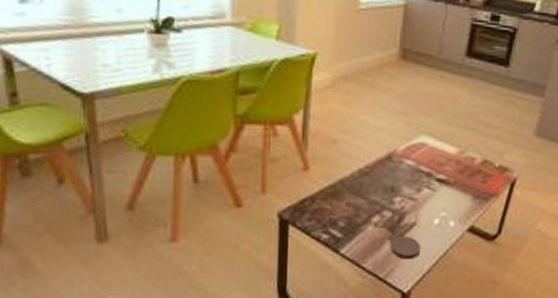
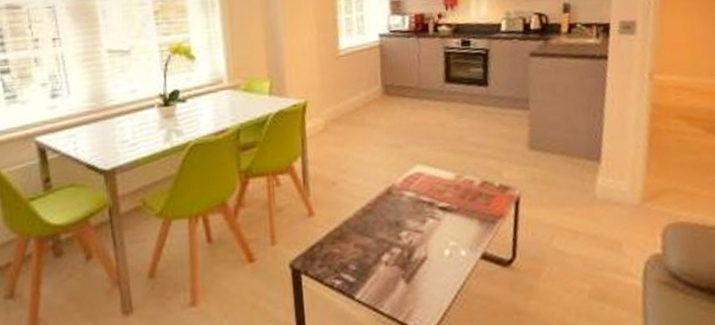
coaster: present [391,236,421,260] -> none [405,272,437,298]

